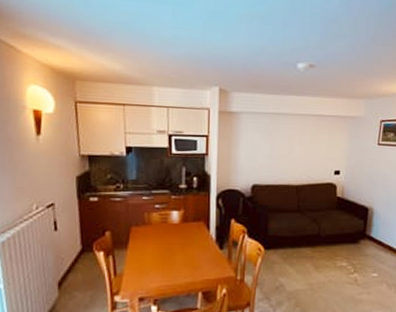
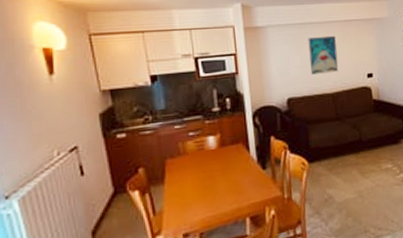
wall art: none [279,128,307,166] -> present [308,35,339,74]

